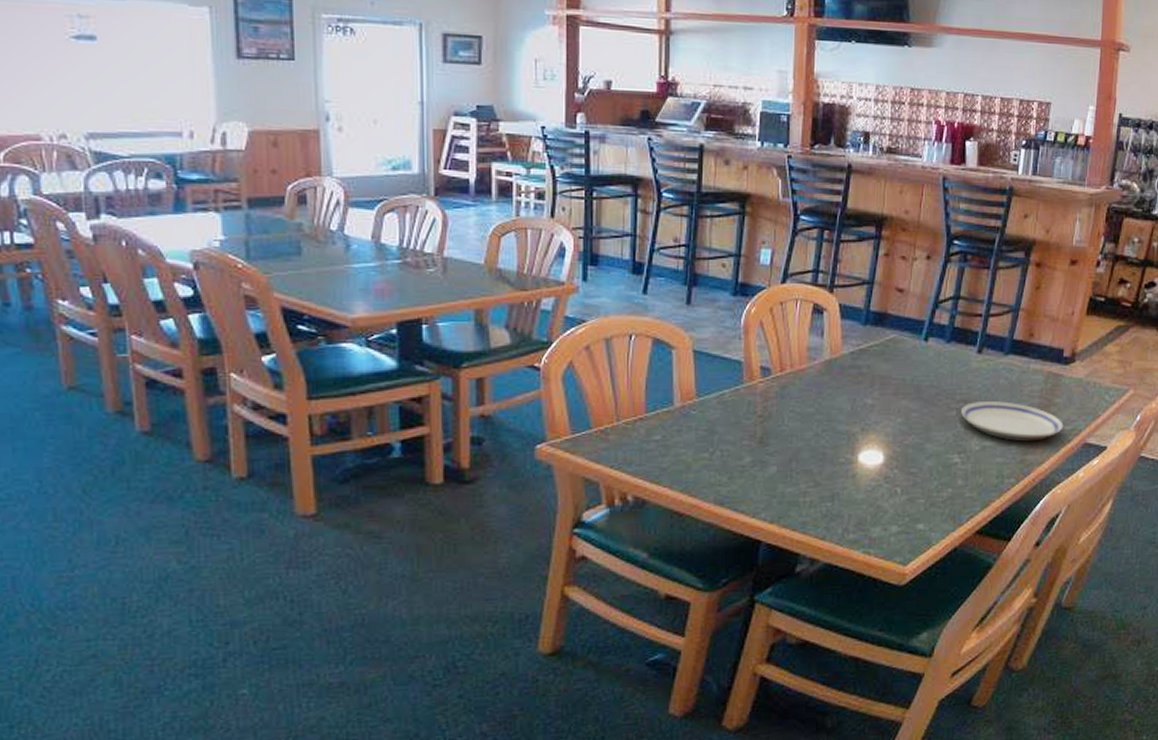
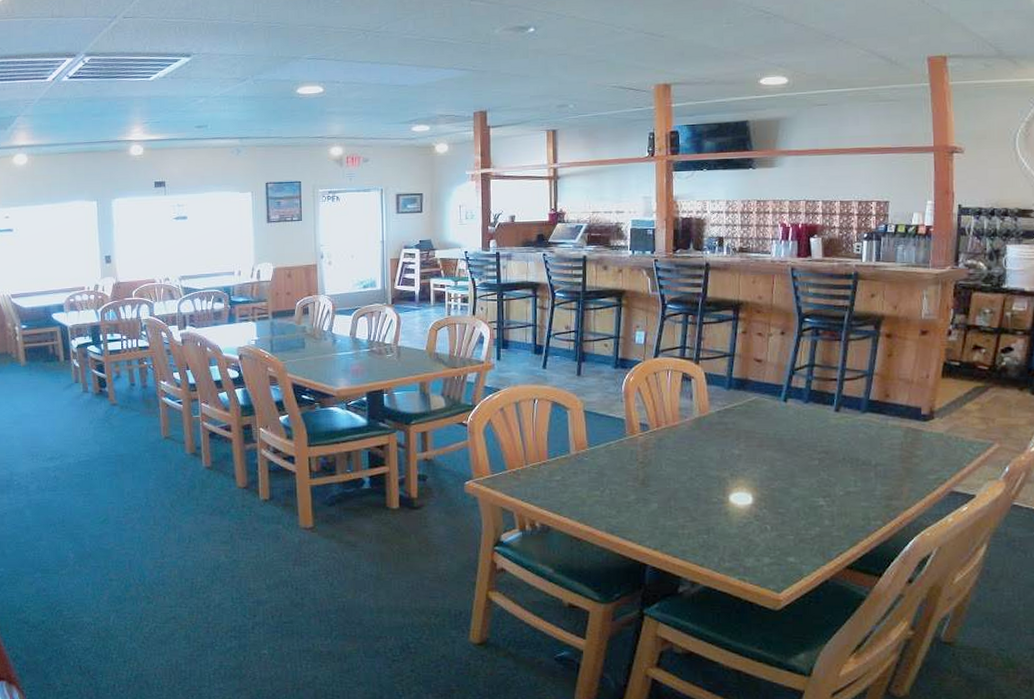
plate: present [961,400,1064,442] -> none [823,452,927,489]

